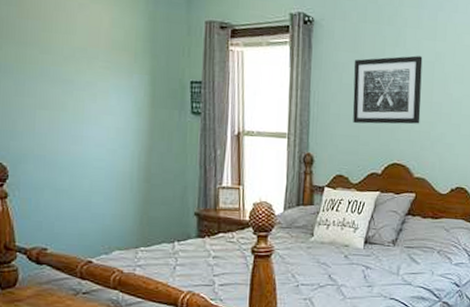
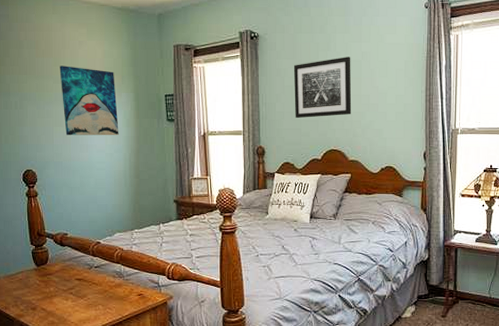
wall art: none [49,32,127,128] -> present [59,66,119,136]

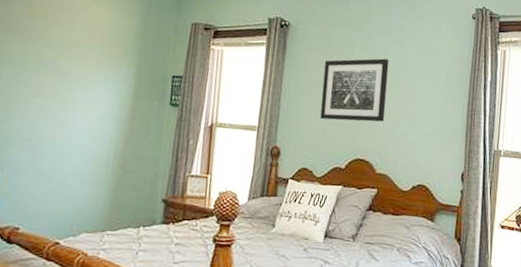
wall art: present [59,66,119,136] -> none [43,29,117,116]

